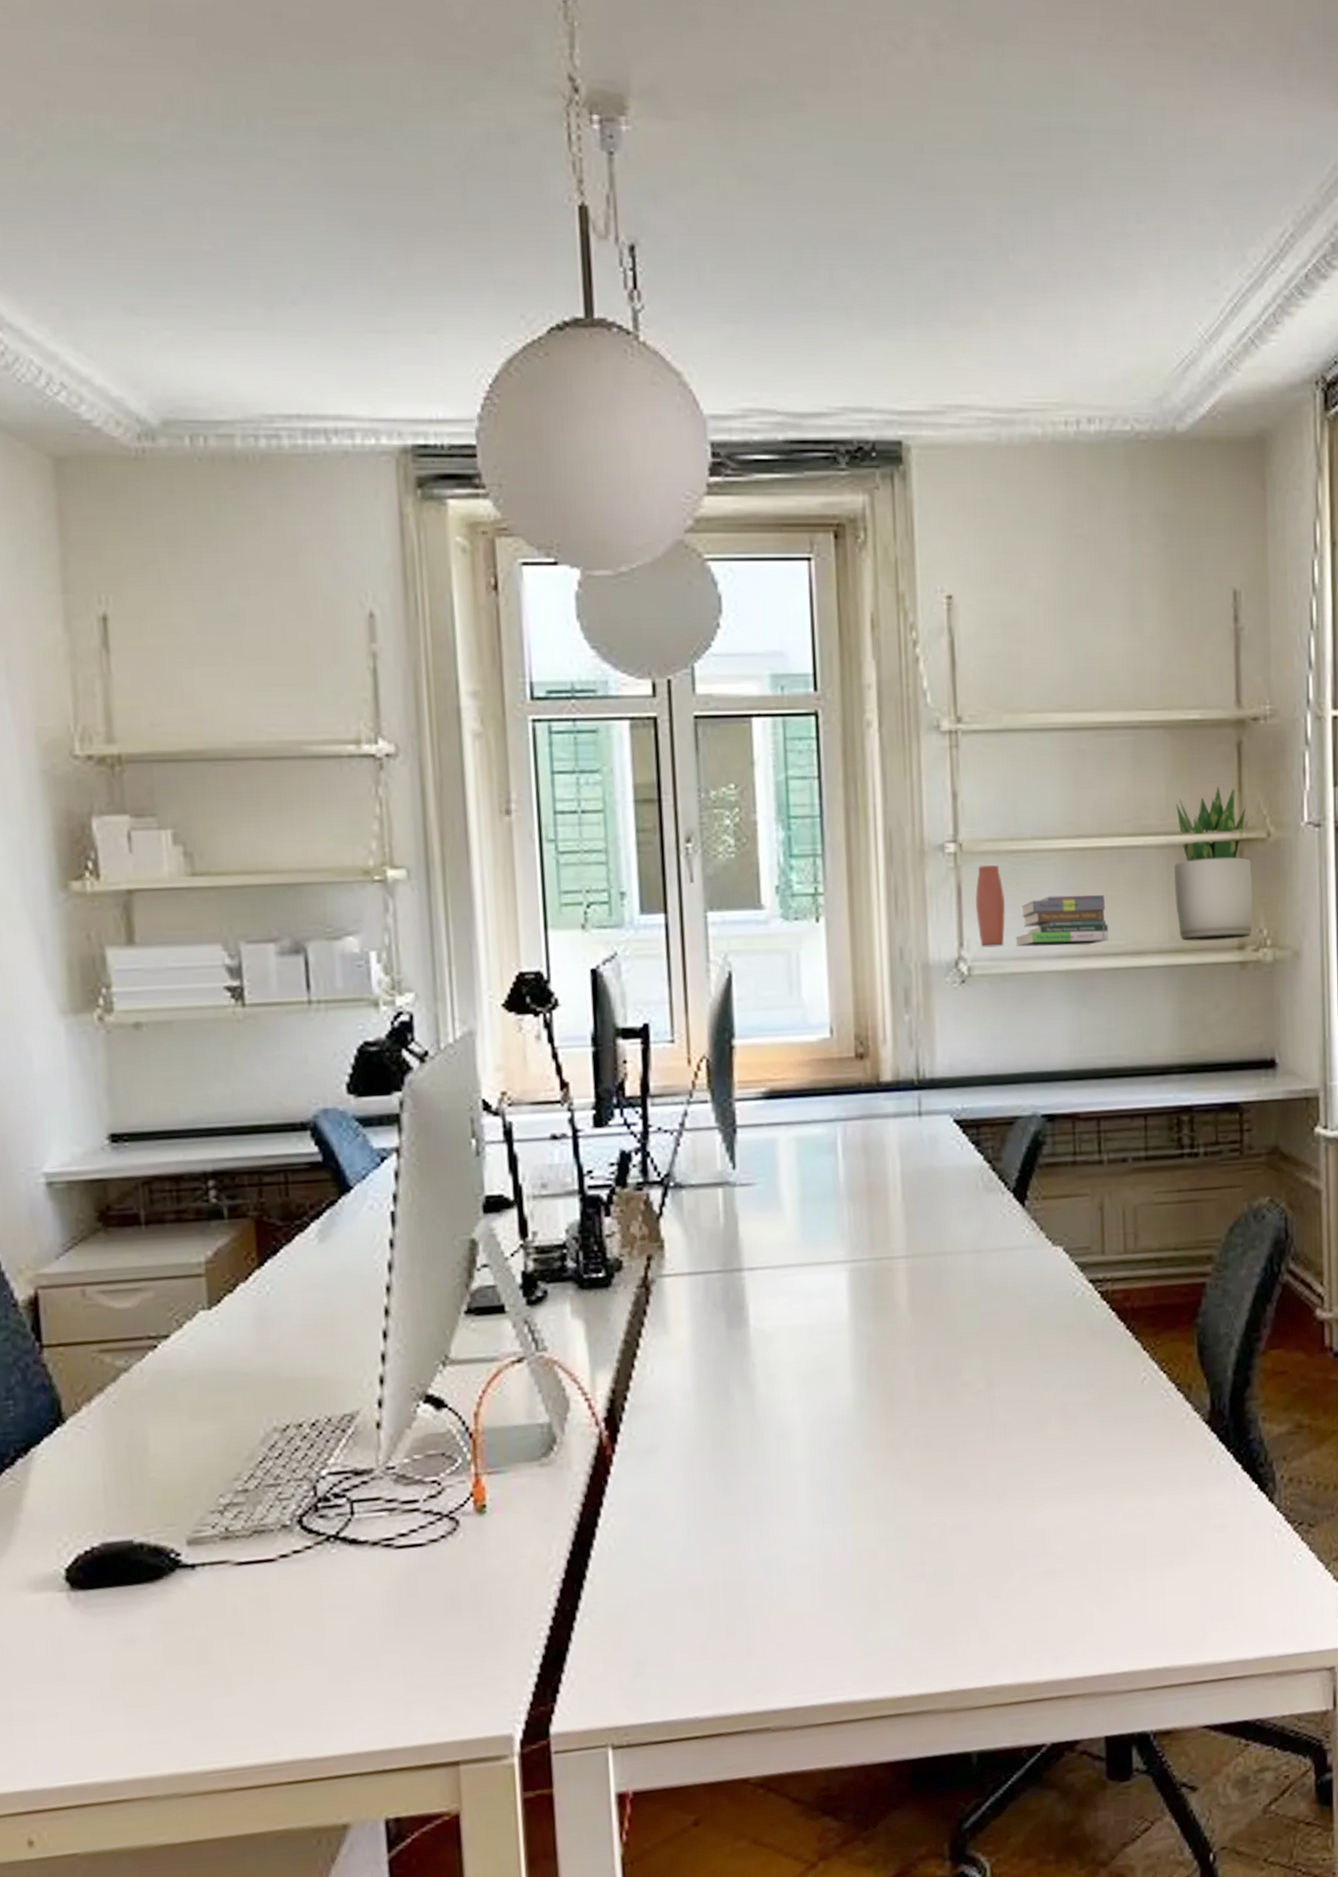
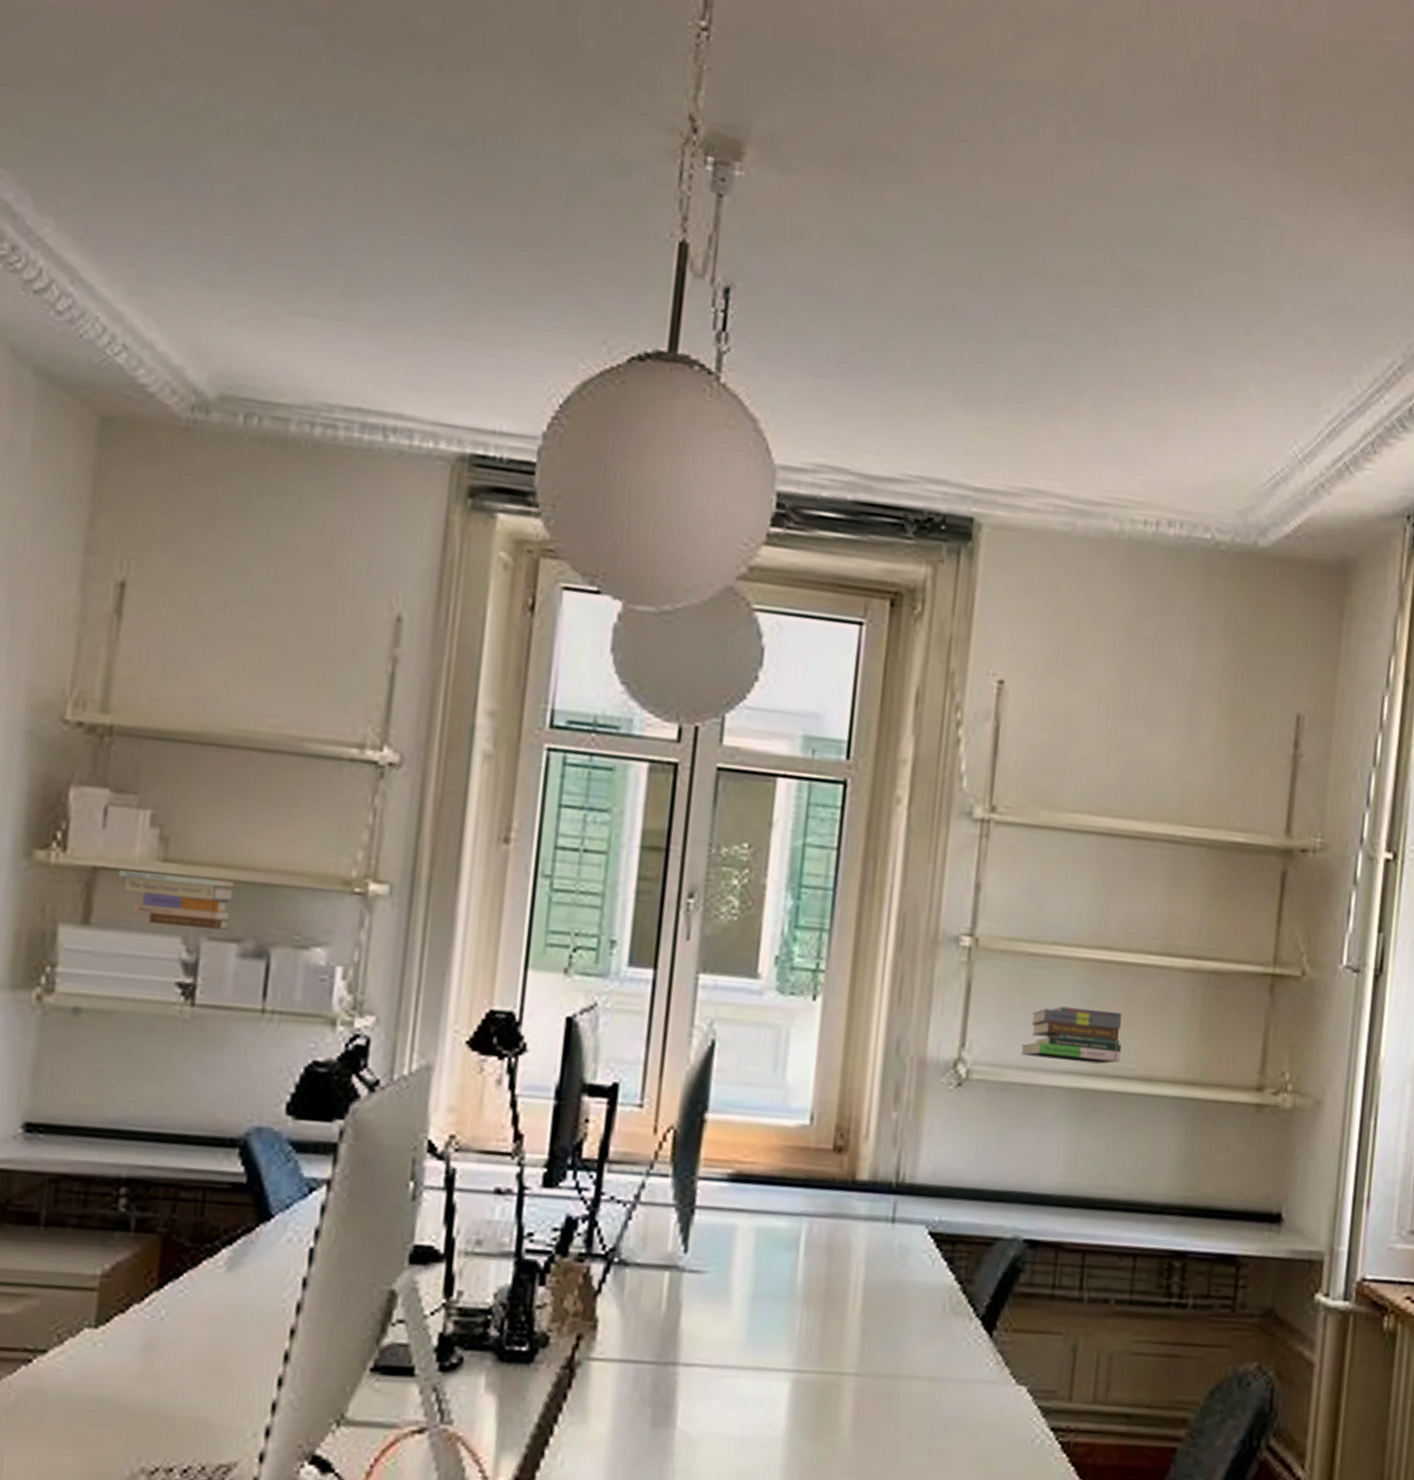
books: none [152,886,264,936] -> present [119,870,235,931]
vase: present [975,865,1005,948] -> none [982,964,1016,1053]
planter: present [1174,786,1253,941] -> none [1196,915,1285,1080]

